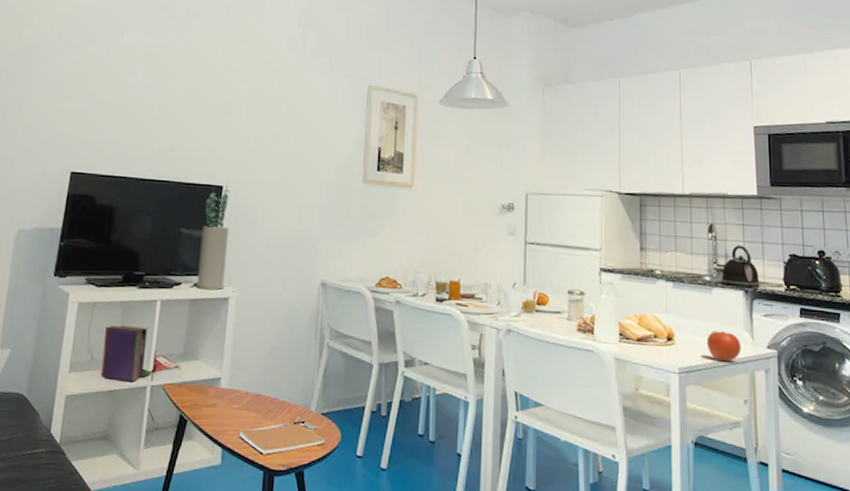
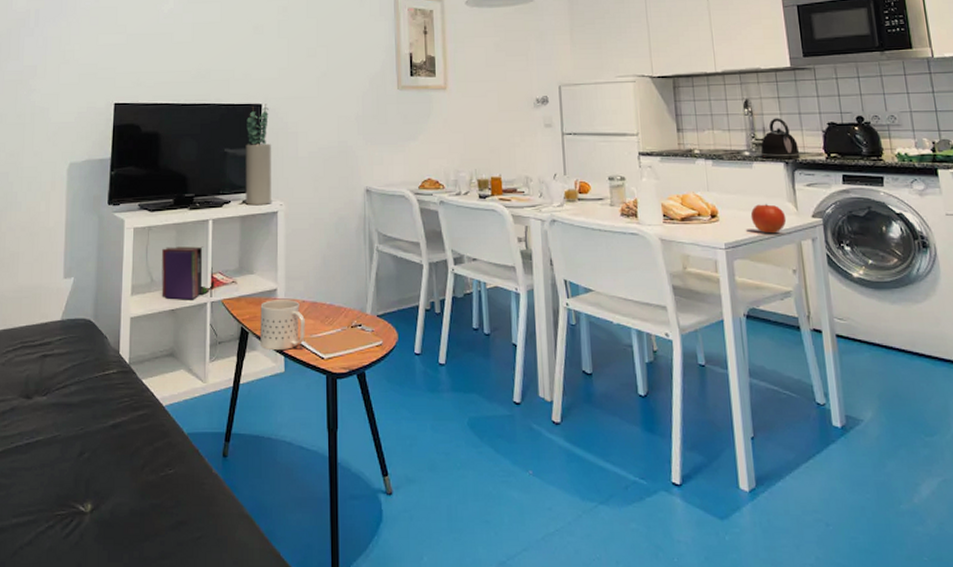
mug: none [198,388,247,443] -> present [260,300,305,351]

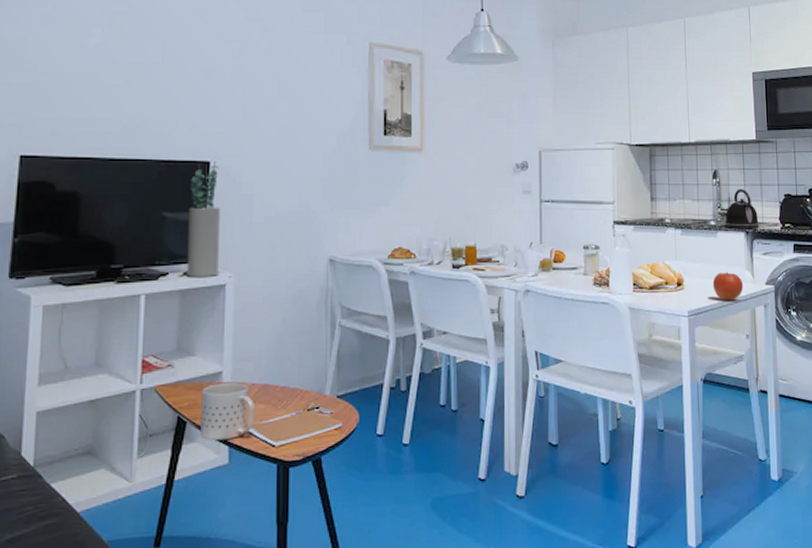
books: present [161,246,215,300] -> none [78,326,147,389]

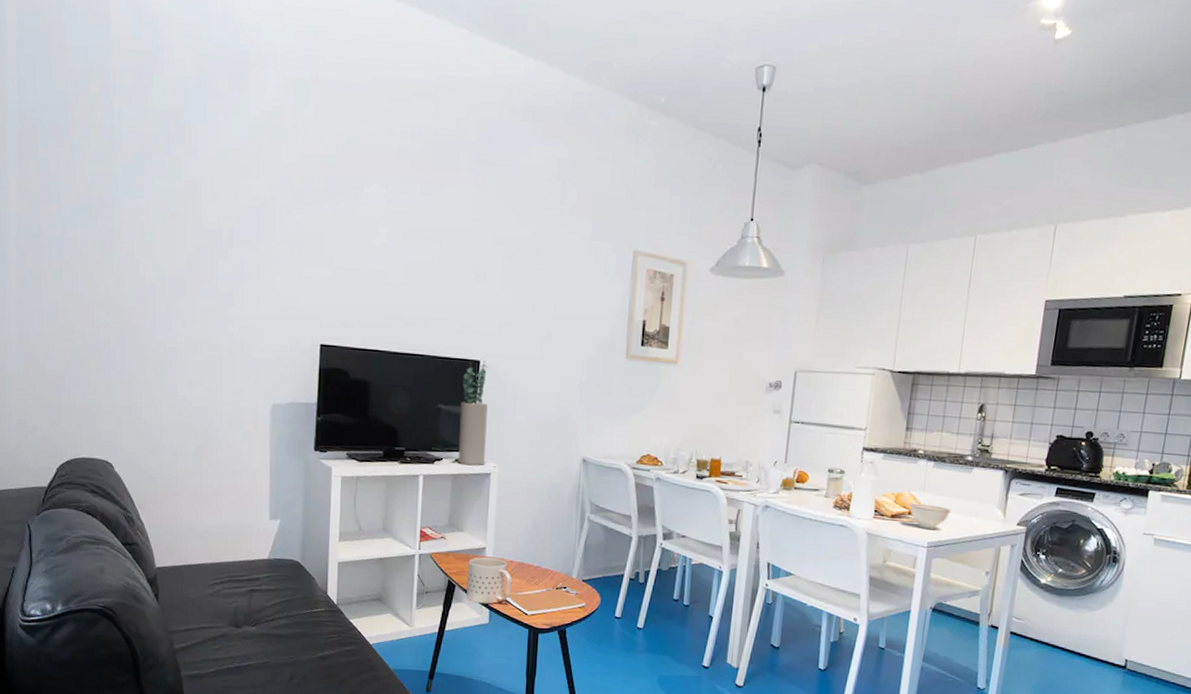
bowl: none [664,272,705,298] -> present [909,503,952,530]
fruit: present [712,272,744,301] -> none [958,508,993,538]
kettle: present [725,189,759,229] -> none [983,425,1022,469]

